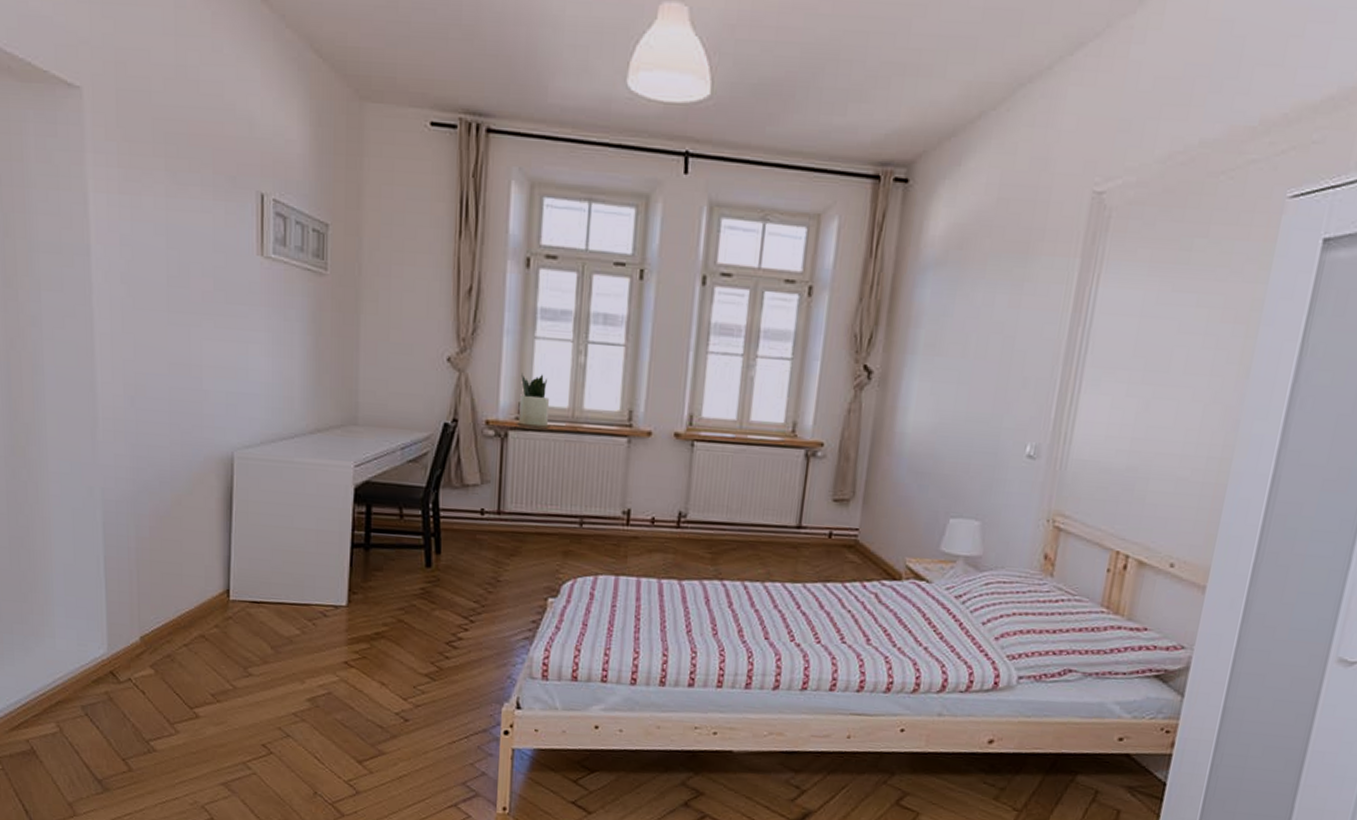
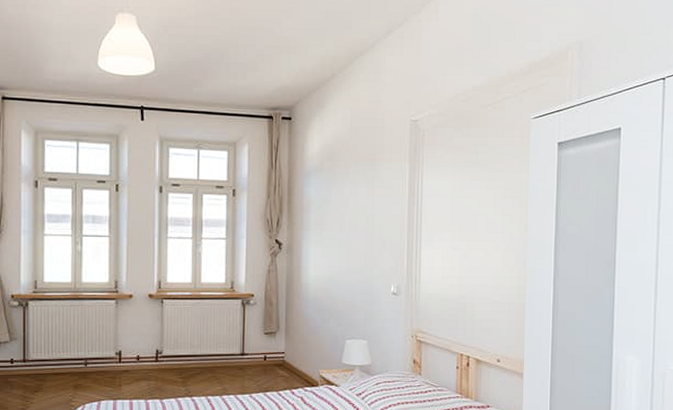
planter: present [516,374,550,429] -> none [34,260,59,298]

